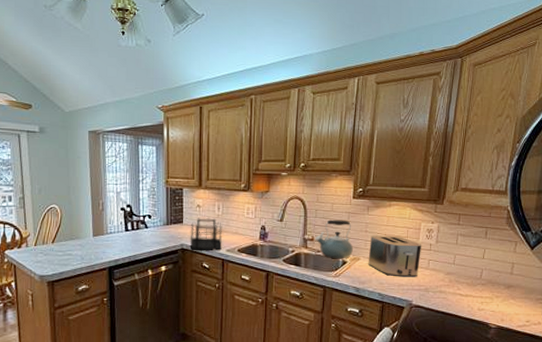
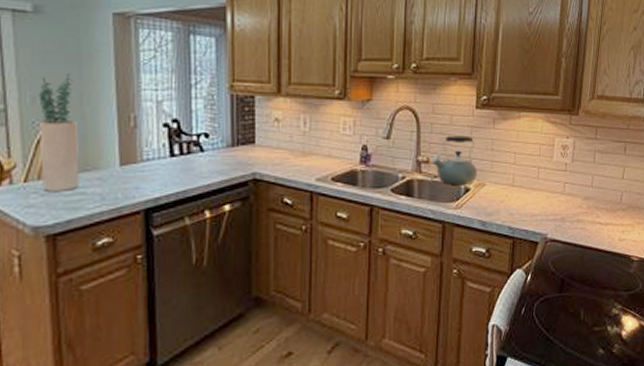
vase: none [43,173,68,254] -> present [39,73,80,193]
dish rack: present [190,218,222,251] -> none [265,136,310,182]
toaster: present [368,235,422,277] -> none [495,154,557,205]

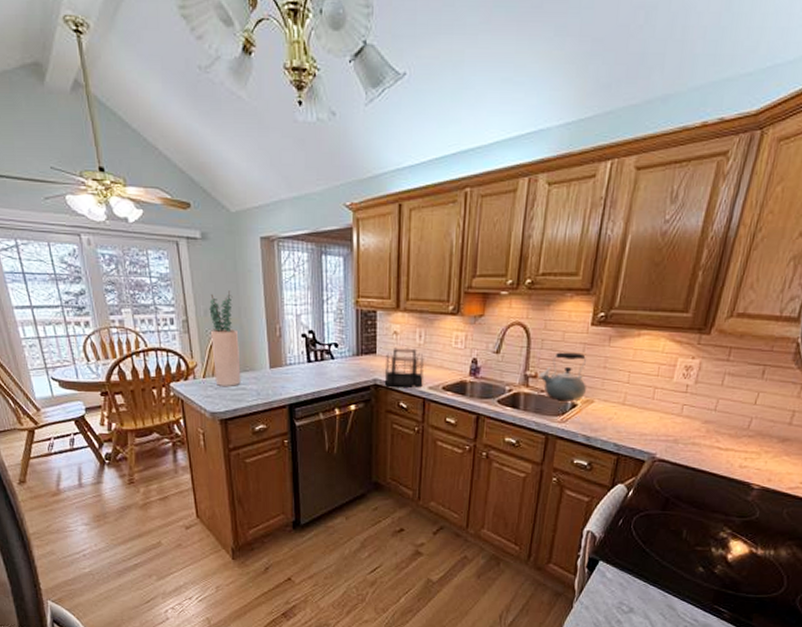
dish rack: none [265,136,310,182] -> present [384,347,424,388]

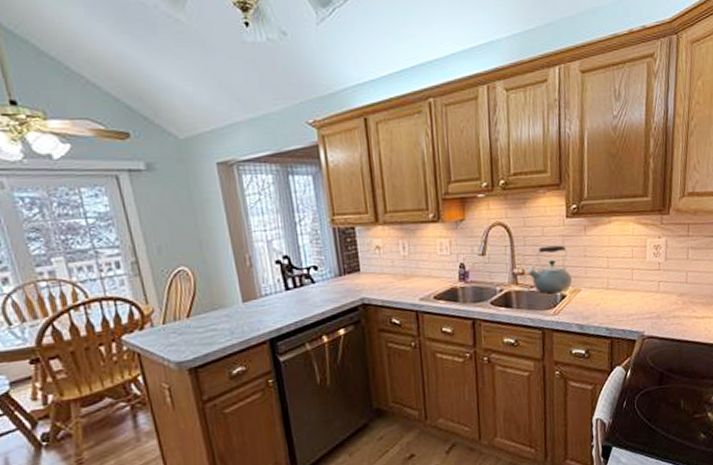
vase: present [209,290,241,387] -> none [163,223,210,332]
dish rack: present [384,347,424,388] -> none [370,261,413,305]

